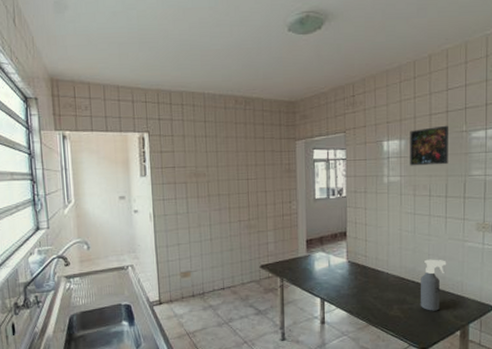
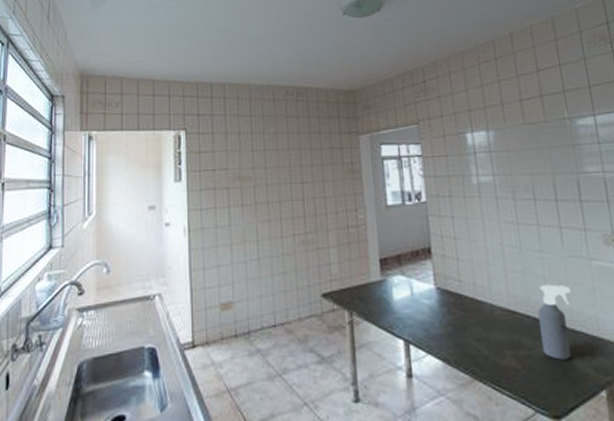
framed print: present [410,125,448,166] -> none [498,112,552,163]

